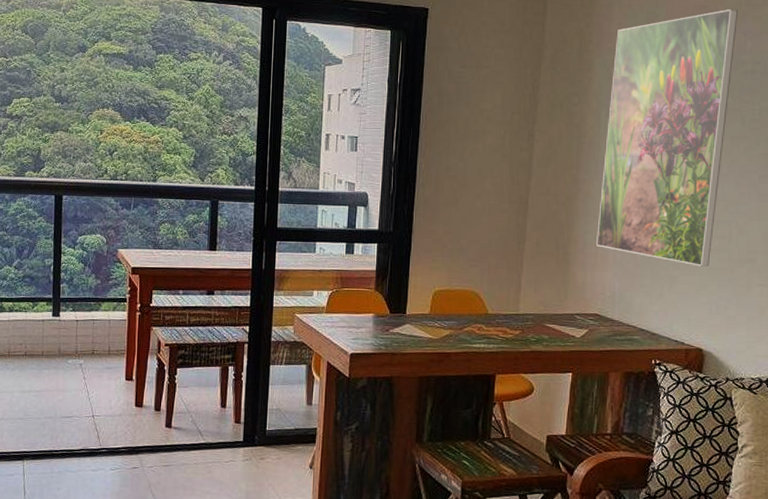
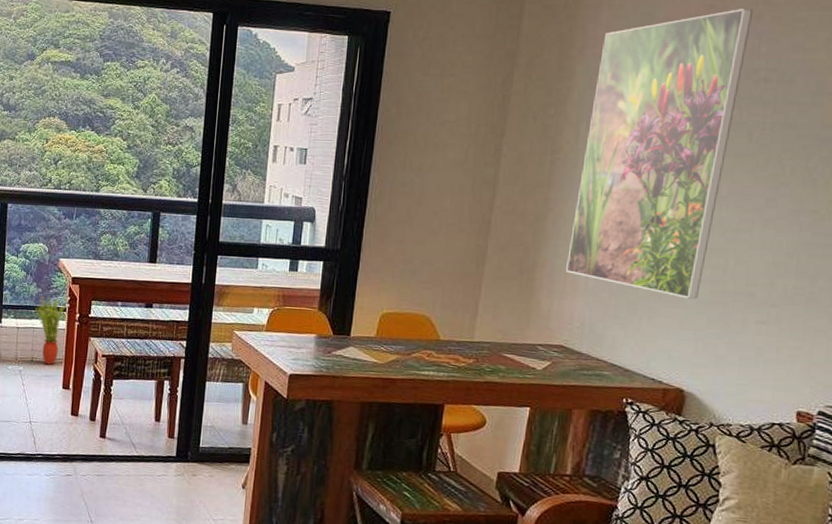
potted plant: none [94,287,126,357] -> present [35,295,66,365]

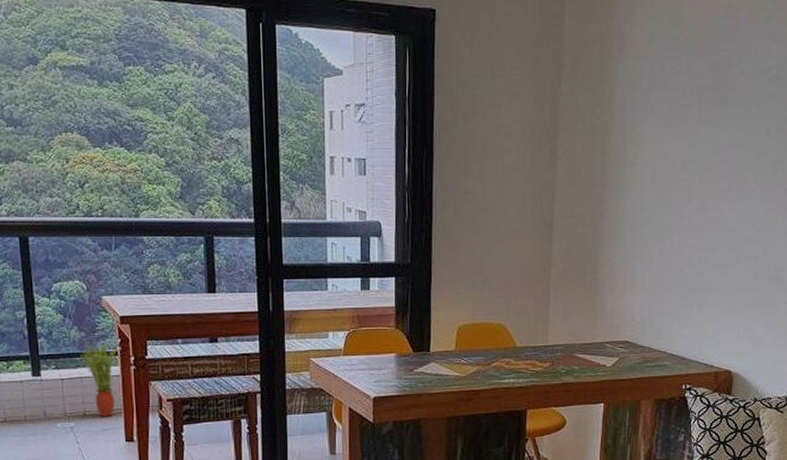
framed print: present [566,9,754,299] -> none [624,9,764,287]

